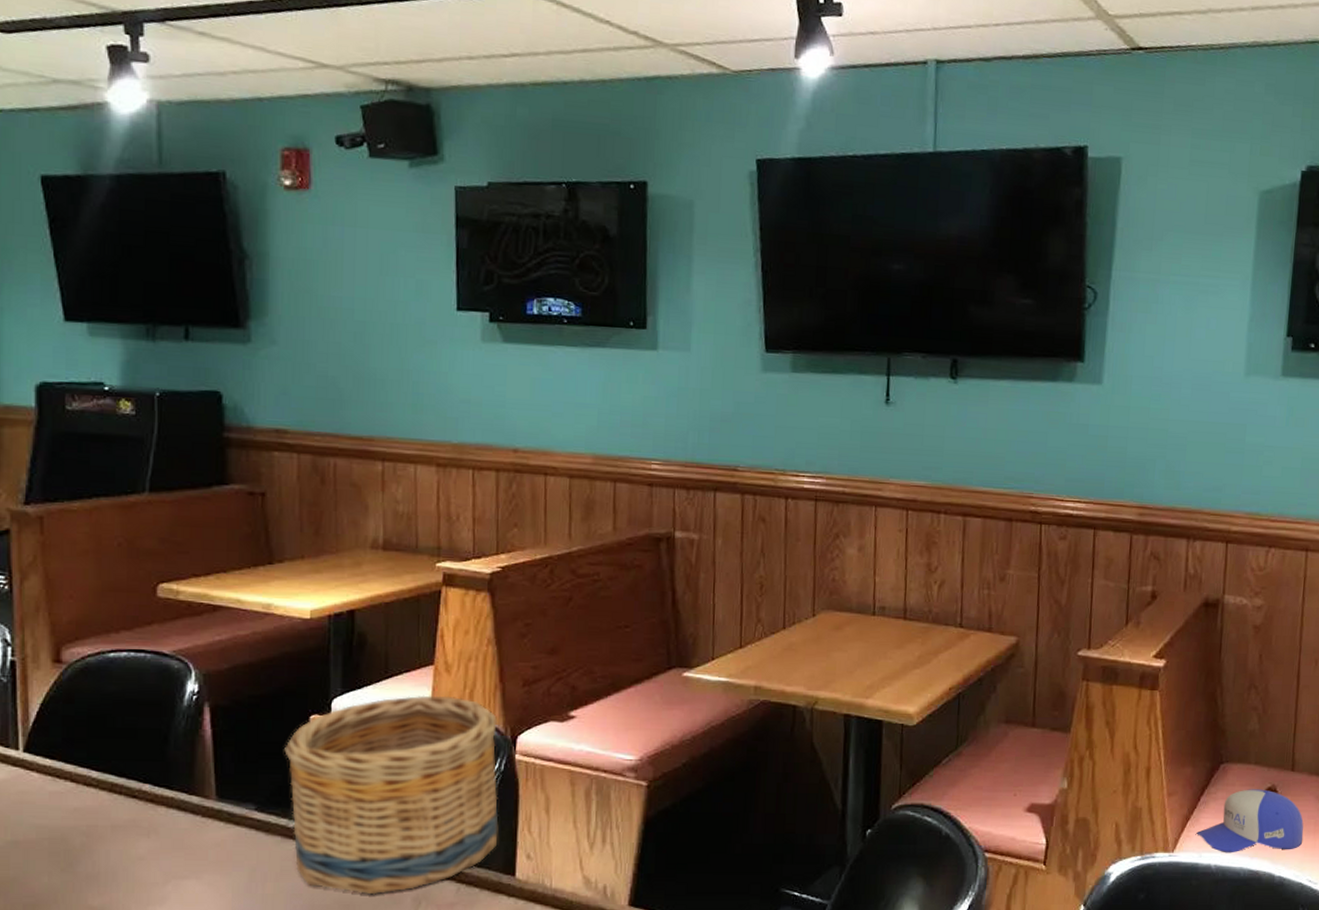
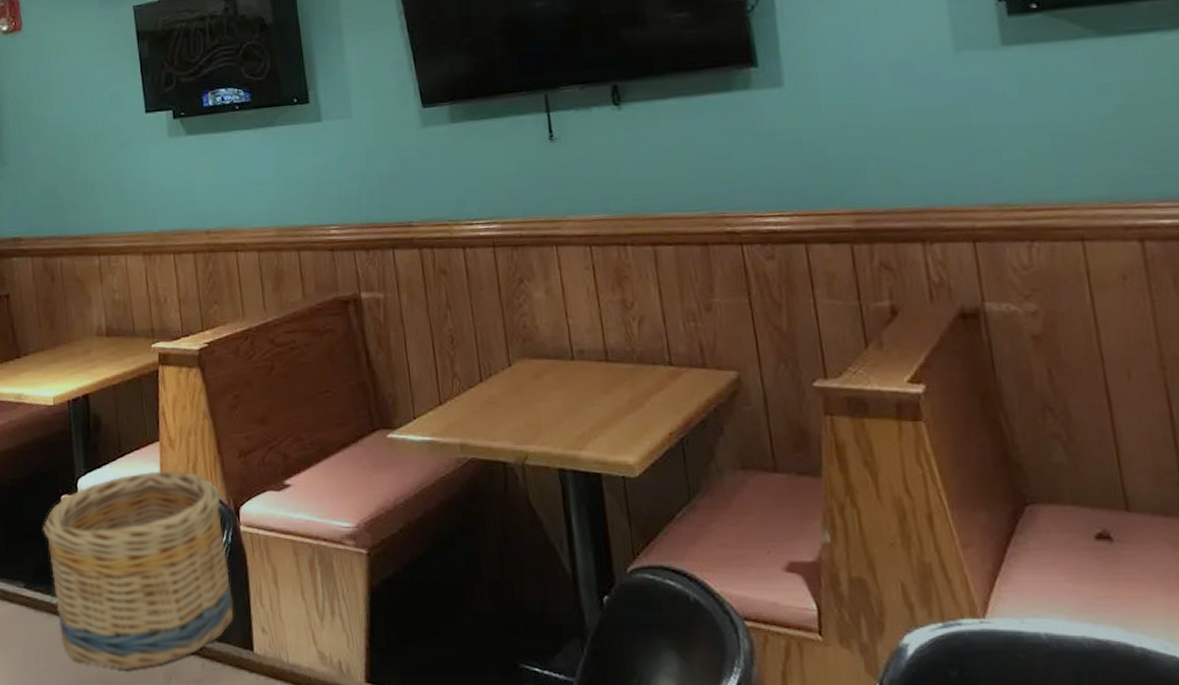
baseball cap: present [1196,789,1304,853] -> none [1011,536,1165,619]

